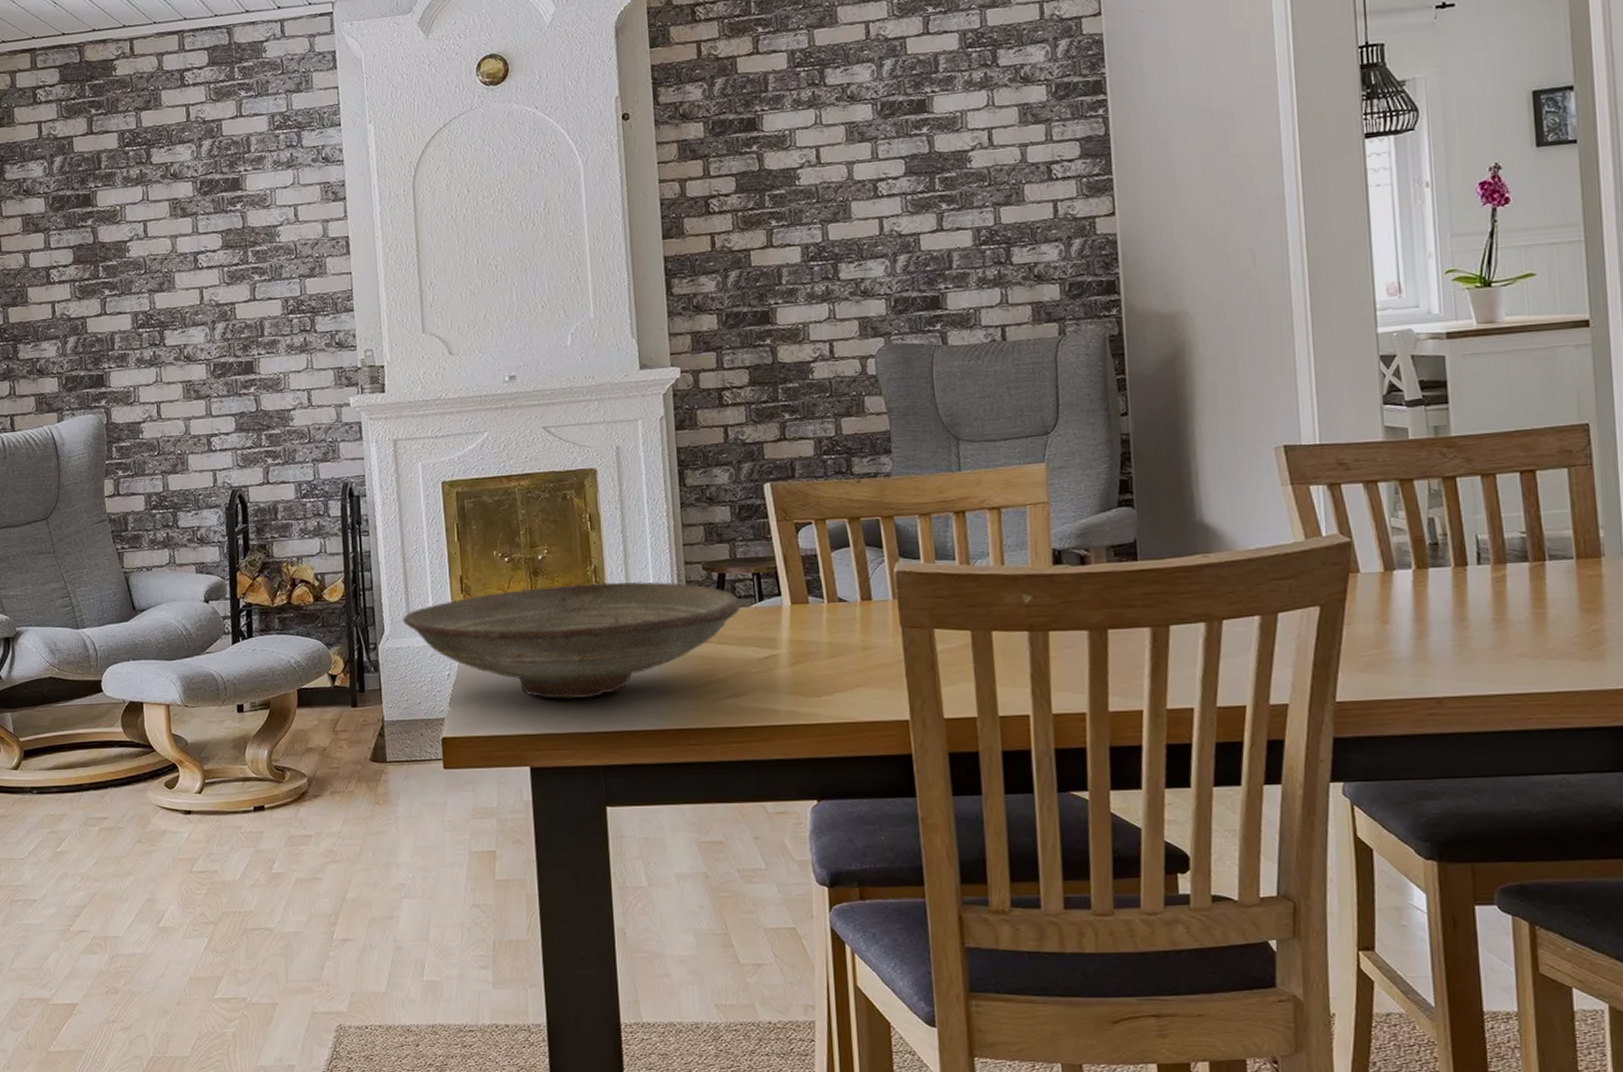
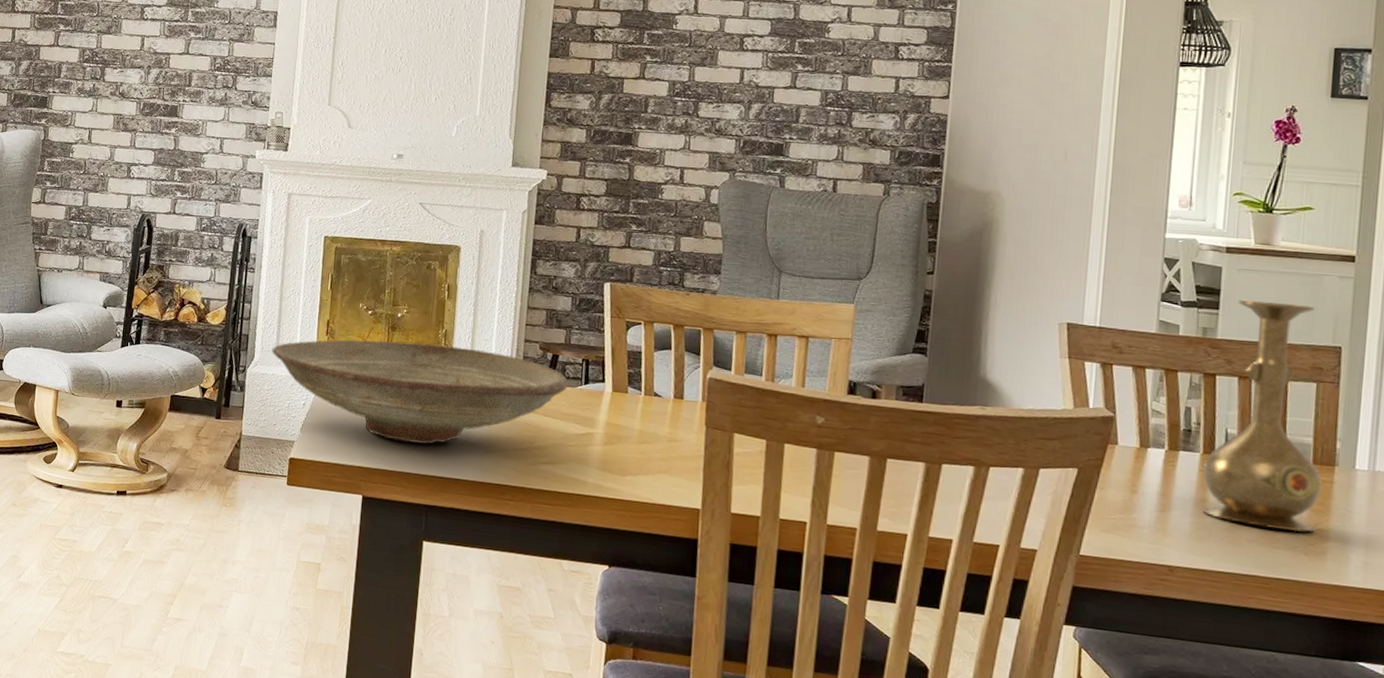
vase: none [1457,383,1590,639] -> present [1202,299,1322,532]

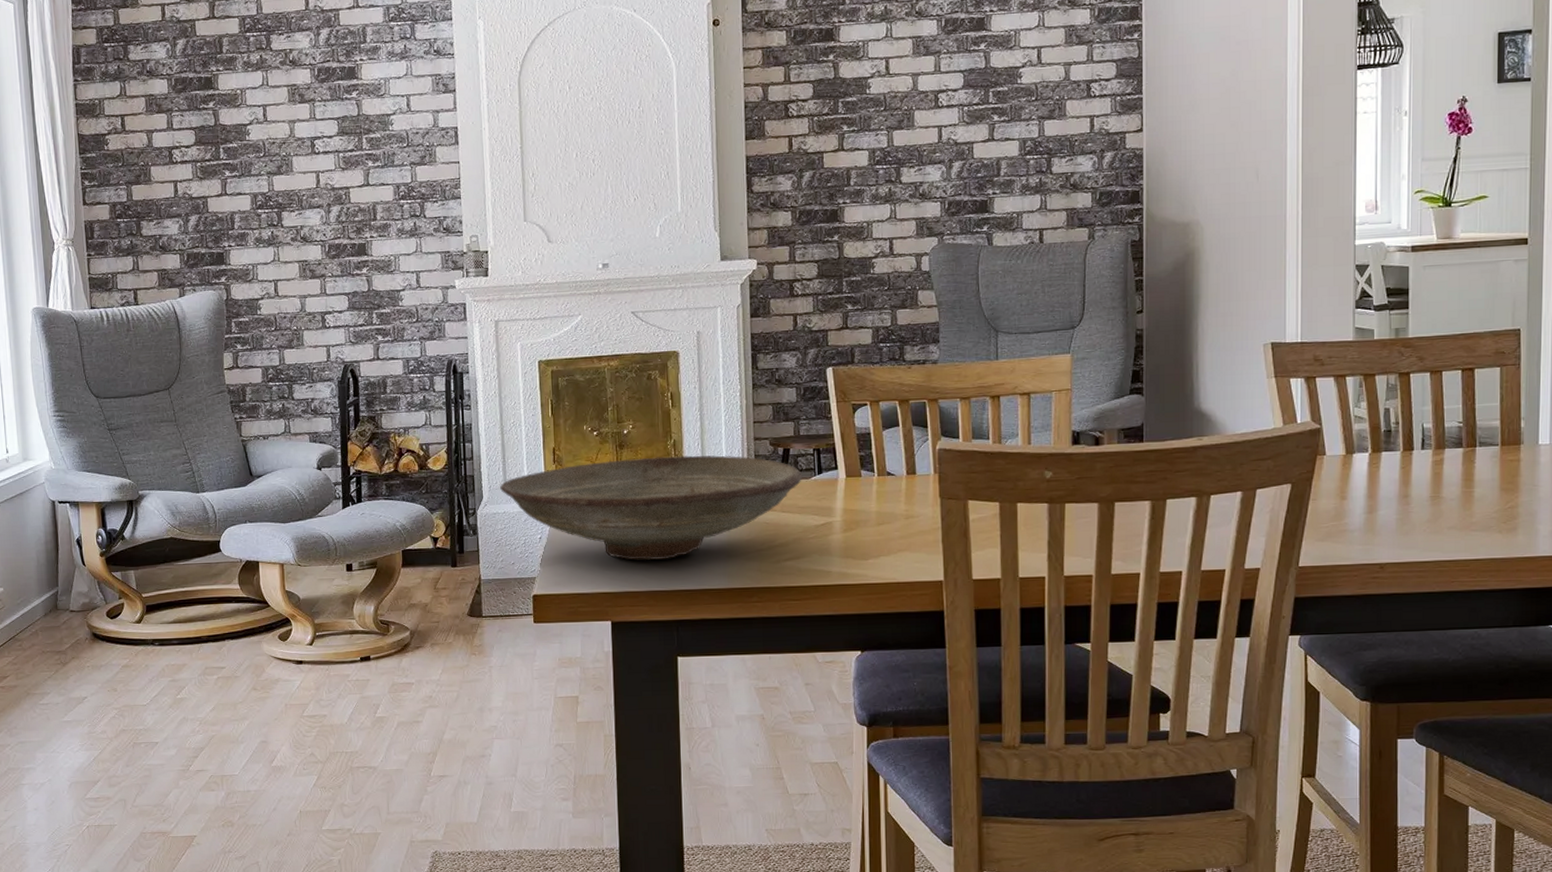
vase: present [1202,299,1322,532] -> none [1404,293,1510,514]

